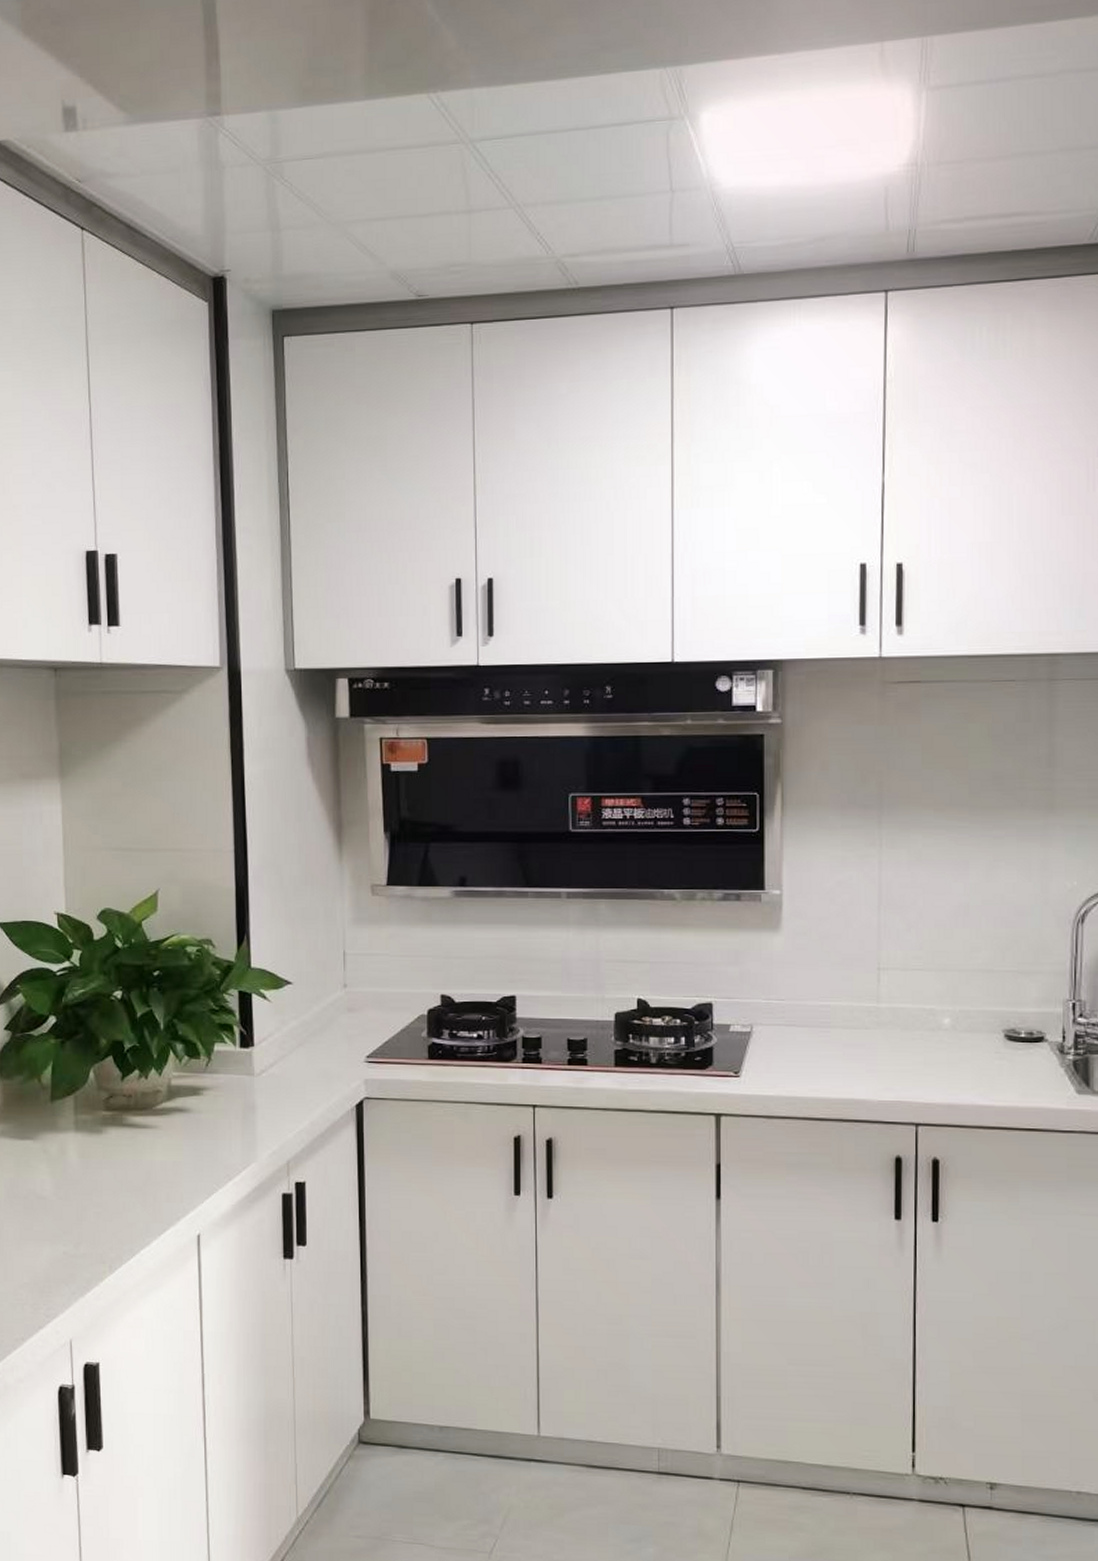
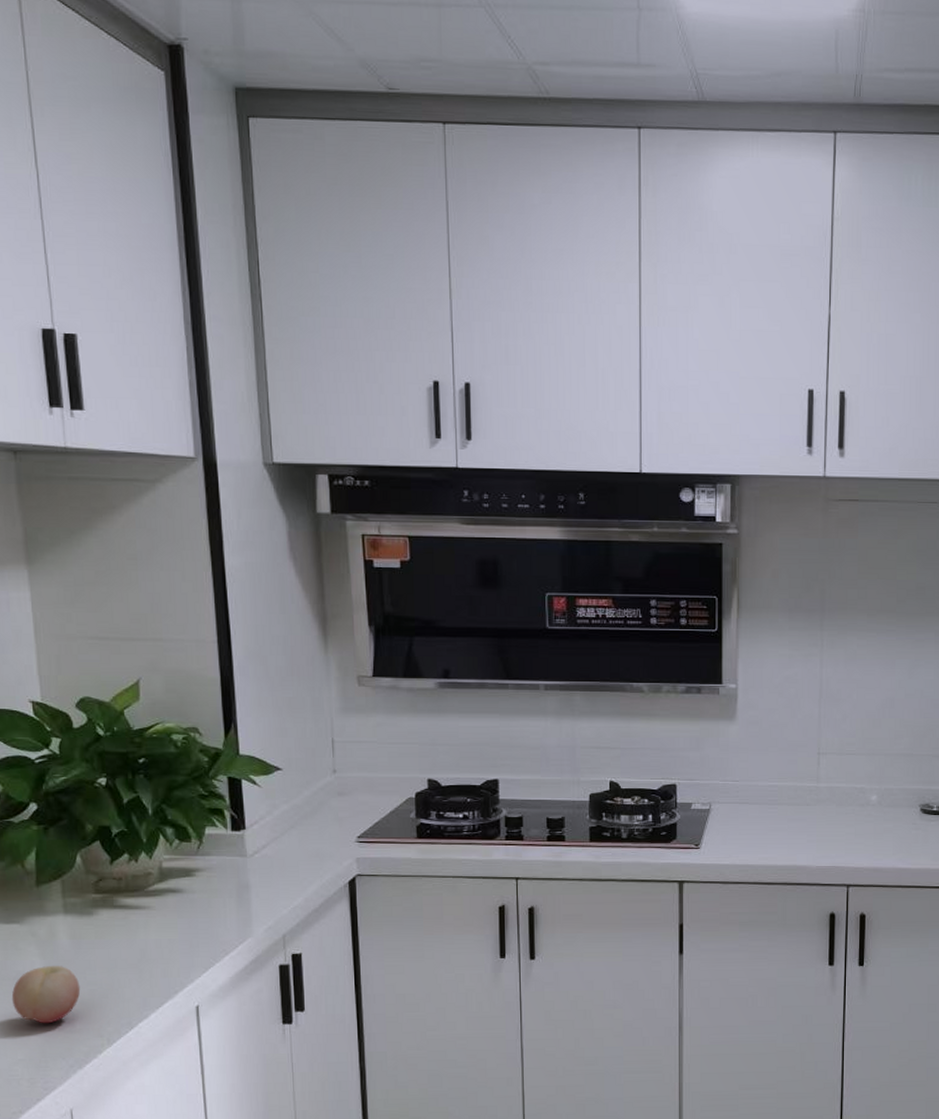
fruit: none [21,1185,86,1247] -> present [11,966,81,1024]

